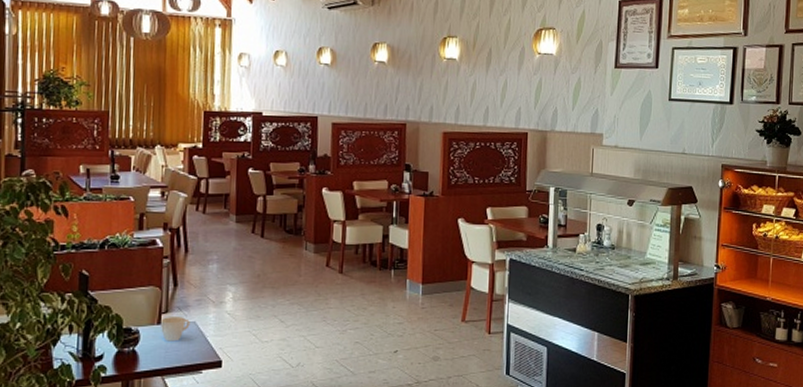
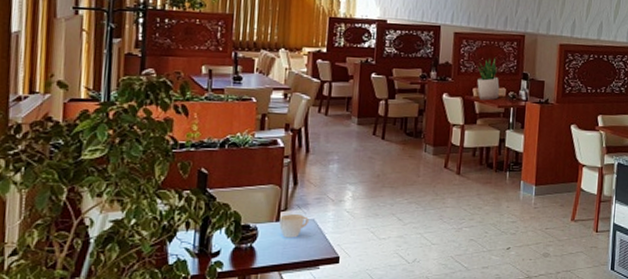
planter: none [357,149,381,195] -> present [477,58,500,101]

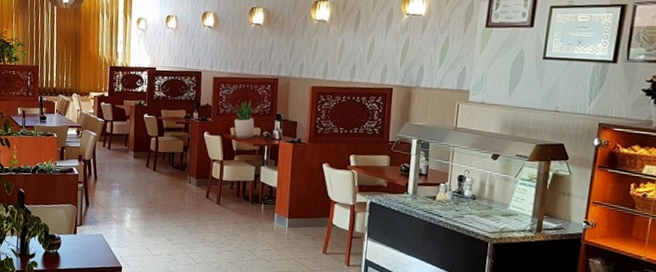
cup: present [279,214,309,238] -> none [76,229,98,249]

